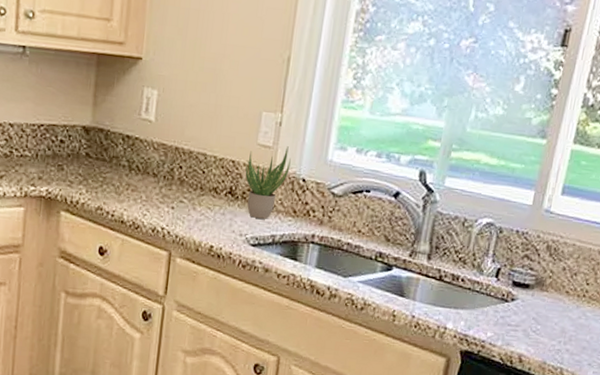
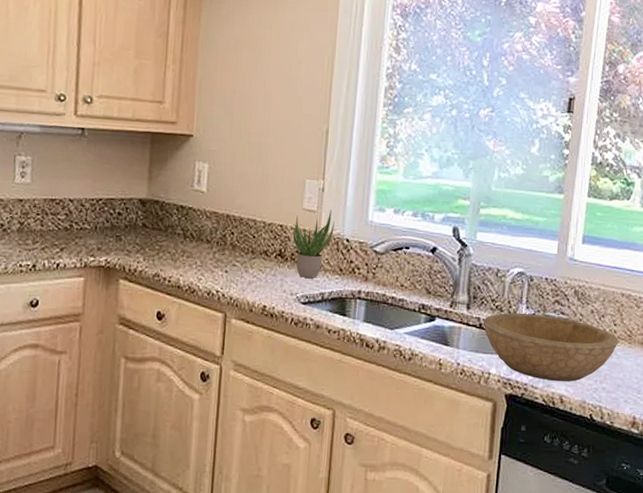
bowl: none [443,265,590,341] -> present [483,313,619,382]

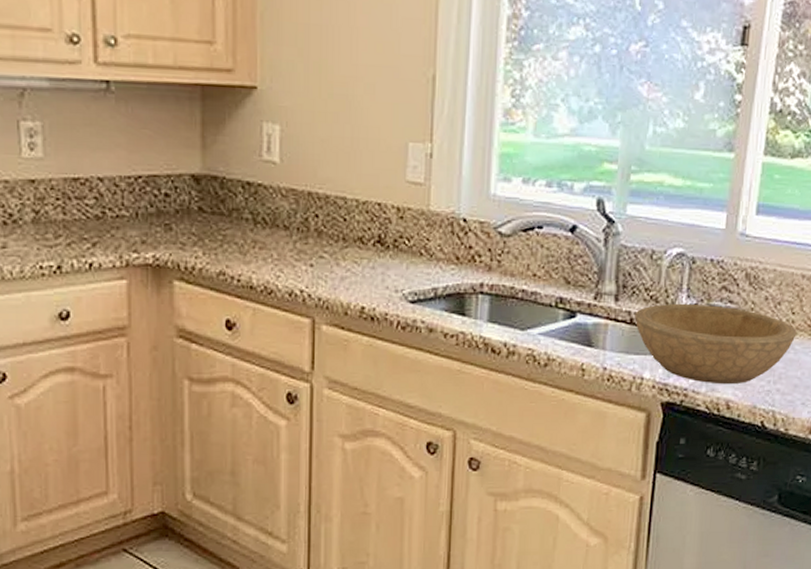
potted plant: present [293,210,335,278] -> none [395,181,447,270]

